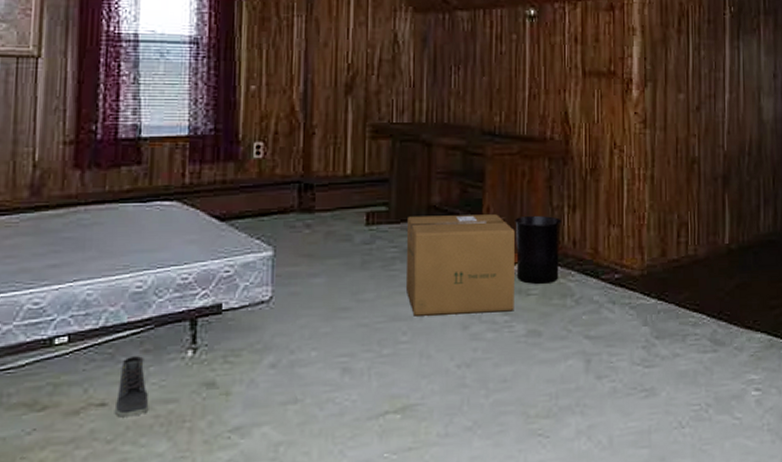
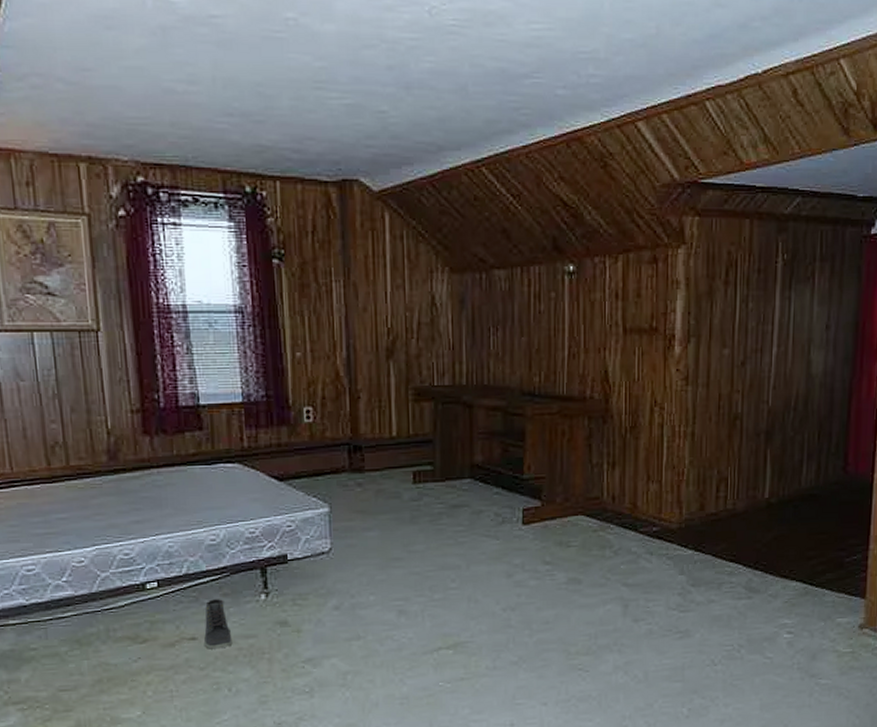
box: present [407,214,515,316] -> none [452,472,556,566]
waste bin: present [515,216,562,284] -> none [555,473,601,537]

